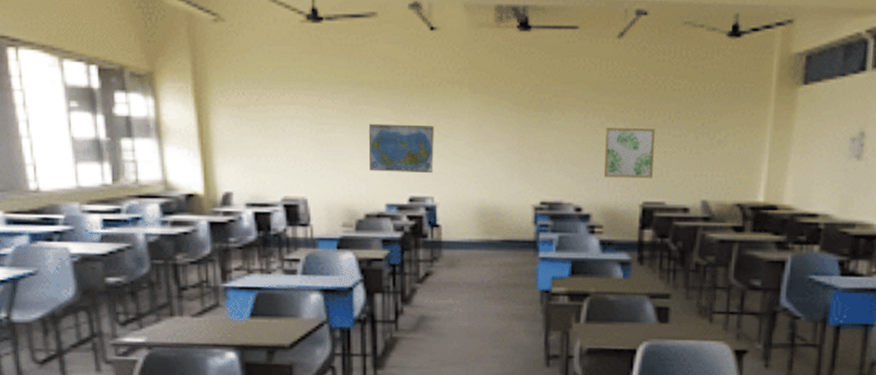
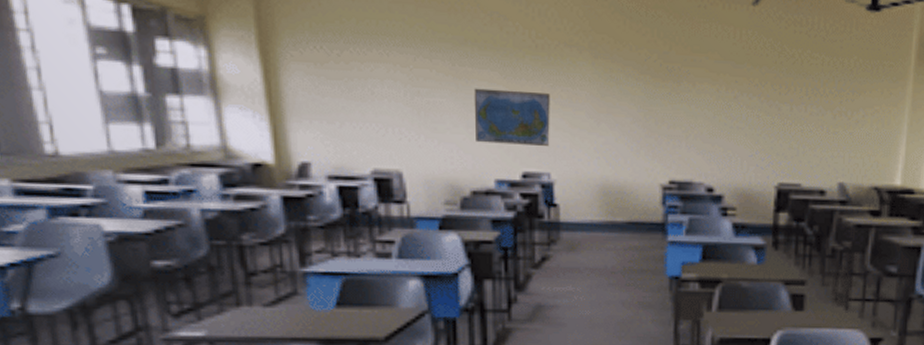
wall art: present [603,128,656,179] -> none [737,102,792,159]

